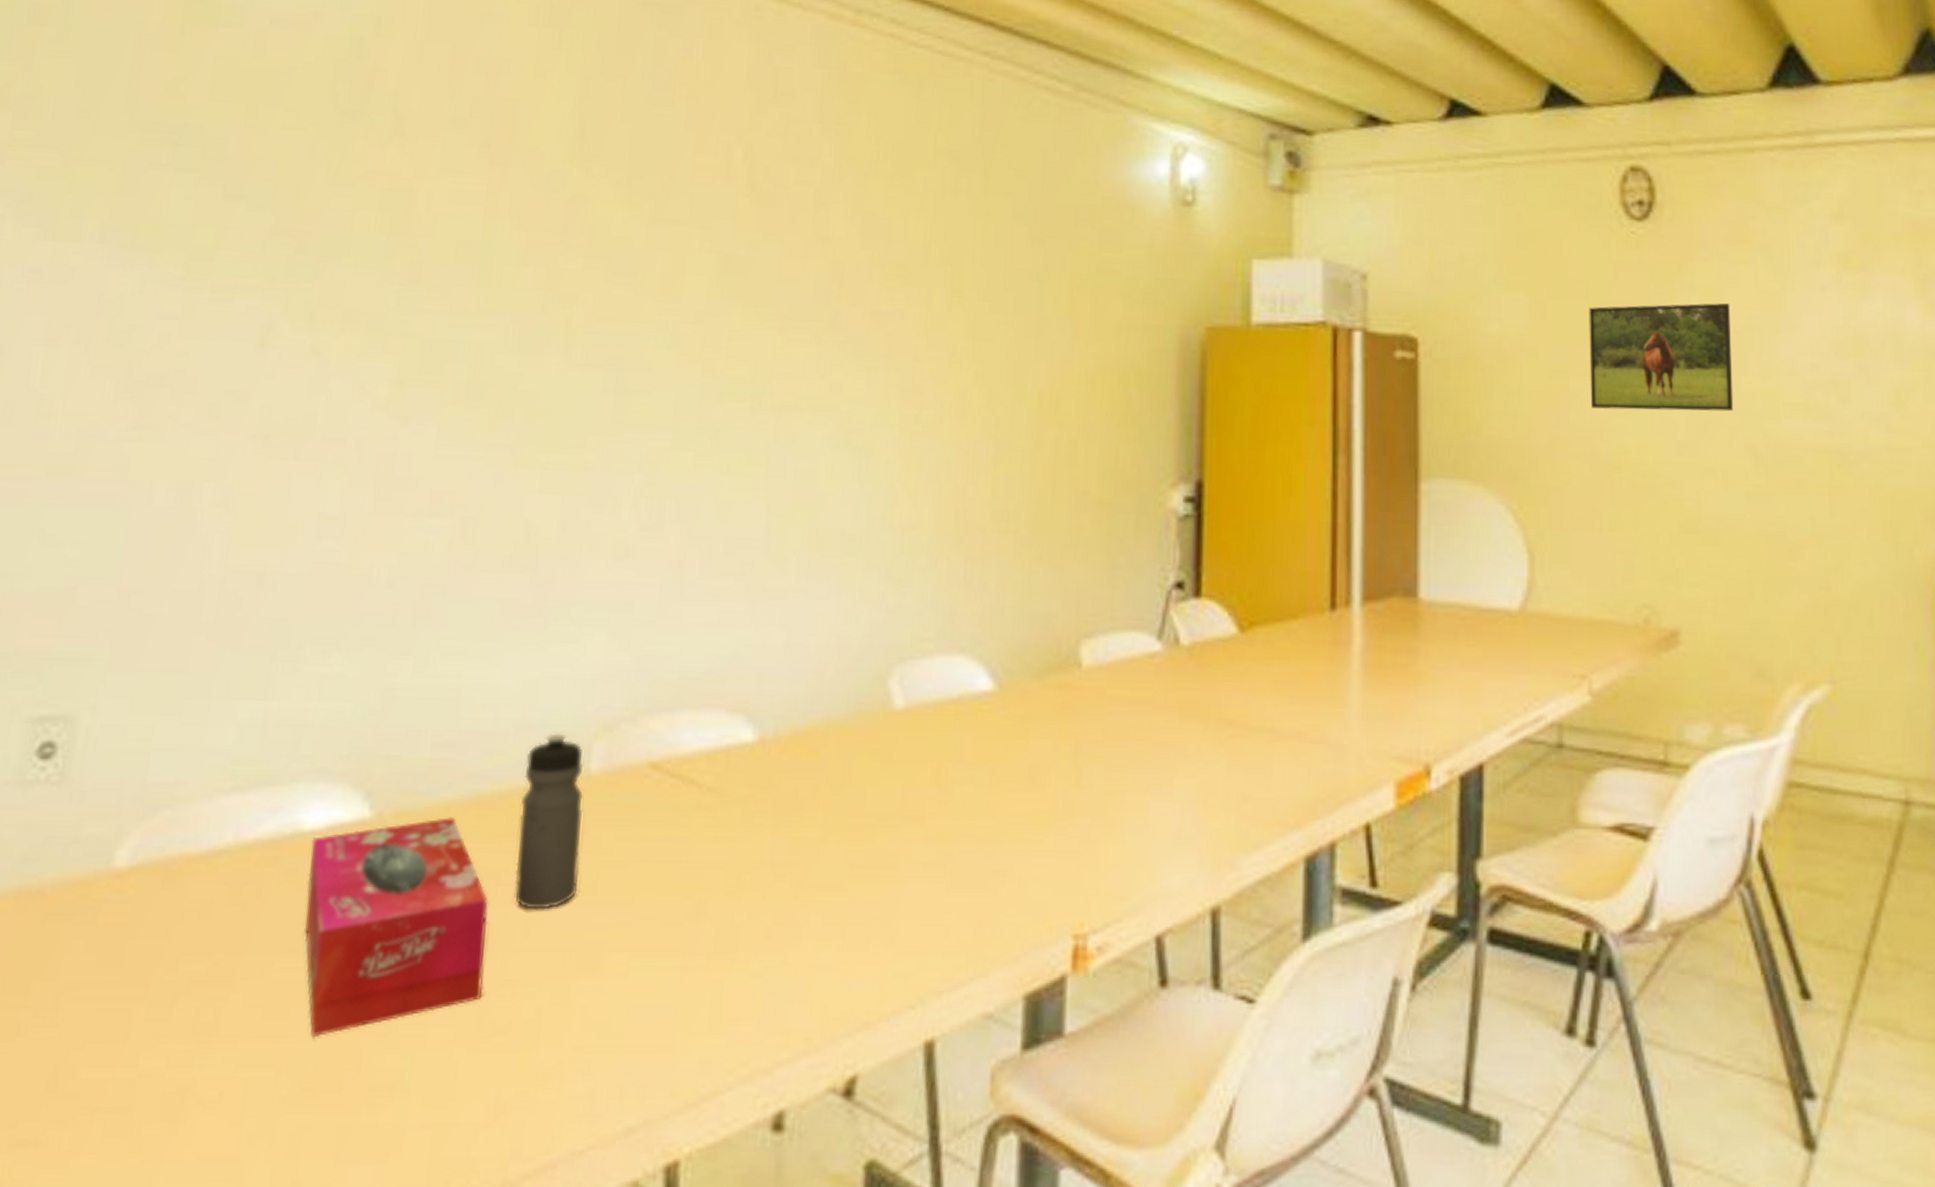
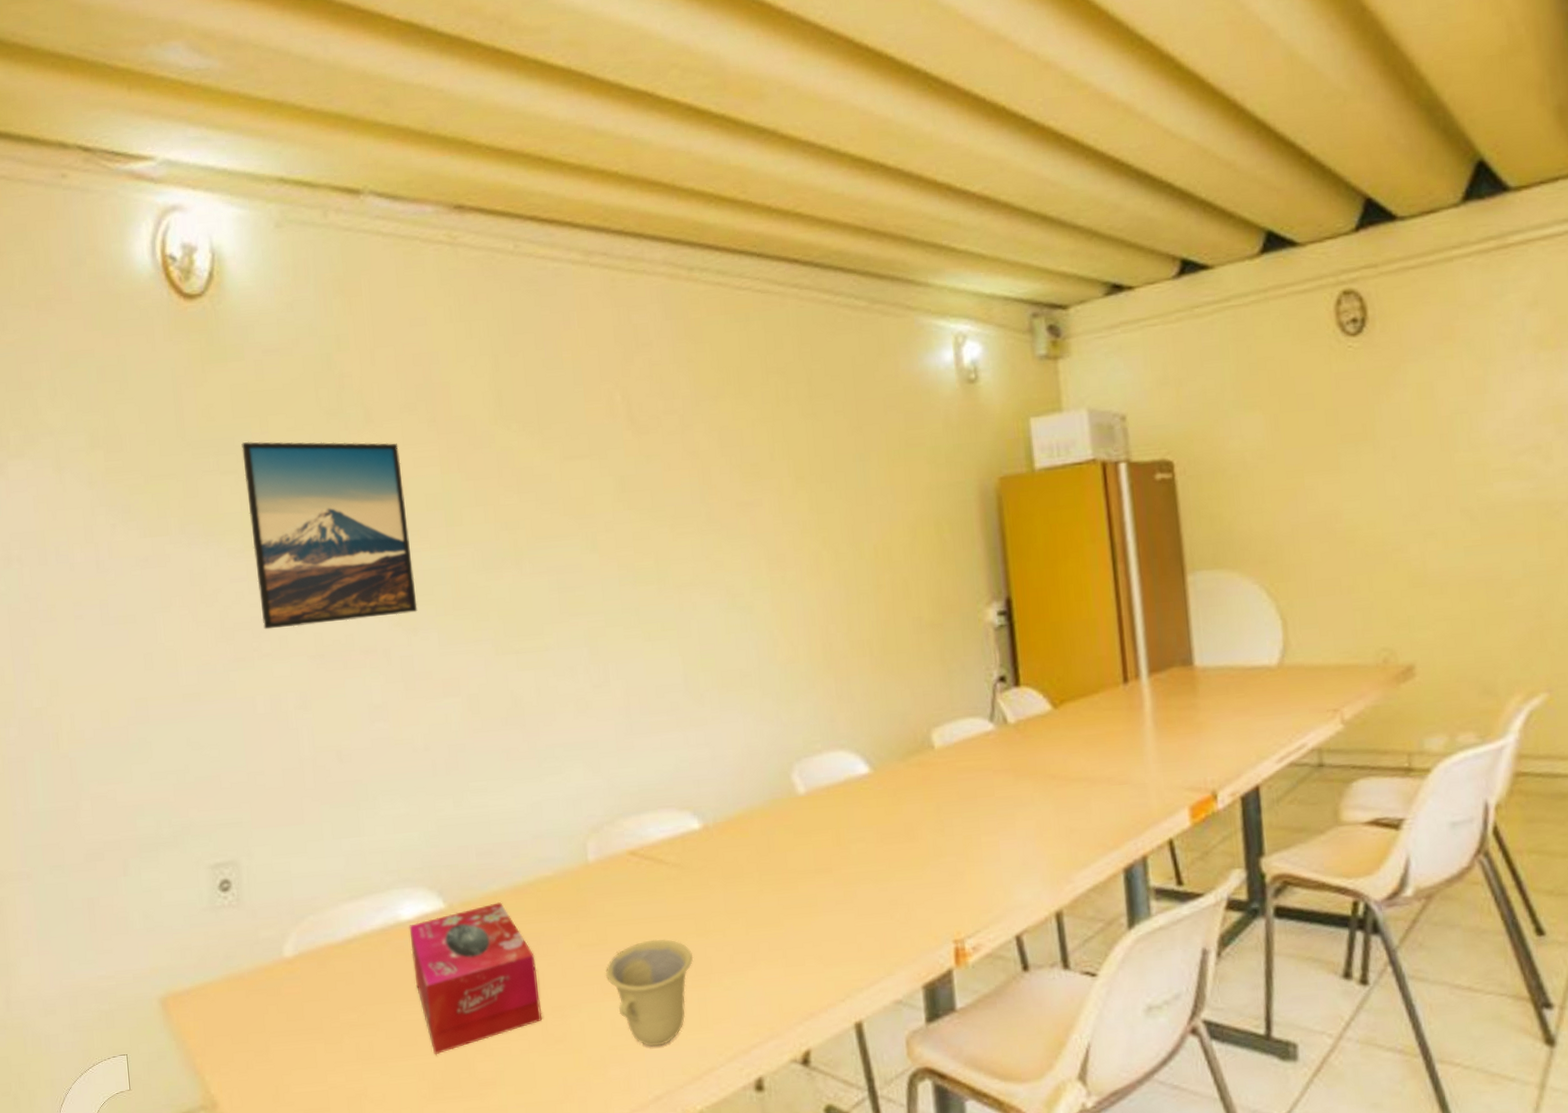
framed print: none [189,133,433,395] -> present [241,441,418,630]
water bottle: present [515,733,584,910] -> none [543,837,594,959]
cup: none [586,894,715,1052] -> present [606,938,694,1047]
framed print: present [1589,302,1734,412] -> none [1316,393,1449,497]

